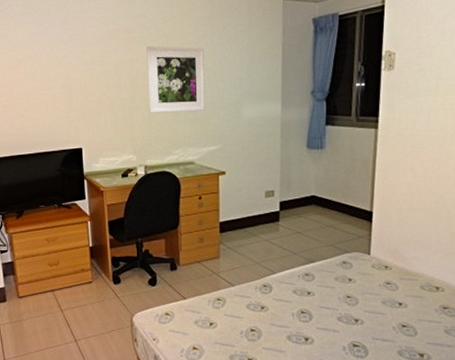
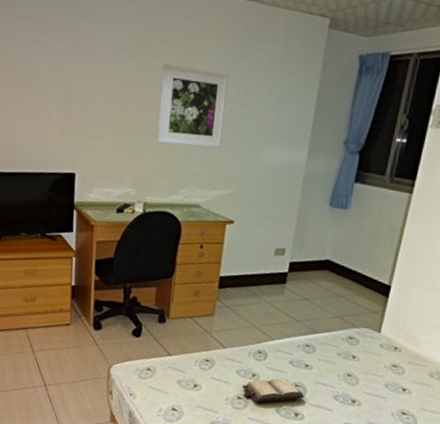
hardback book: none [253,307,312,332] -> present [241,378,305,402]

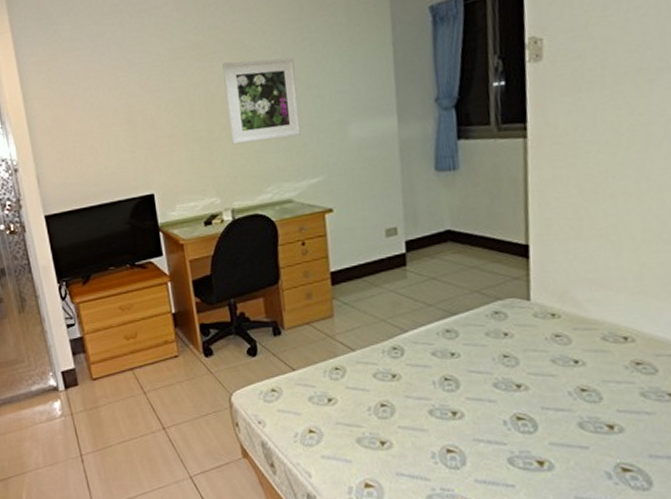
hardback book: present [241,378,305,402] -> none [382,373,460,406]

